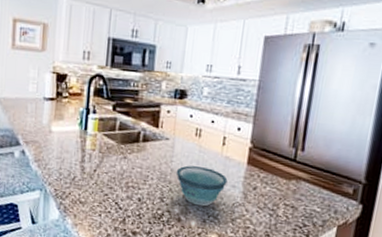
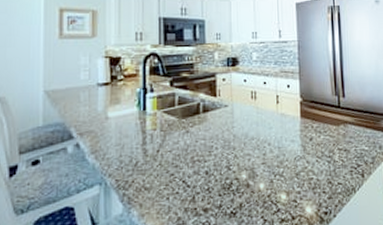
bowl: present [176,165,228,207] -> none [238,127,286,167]

